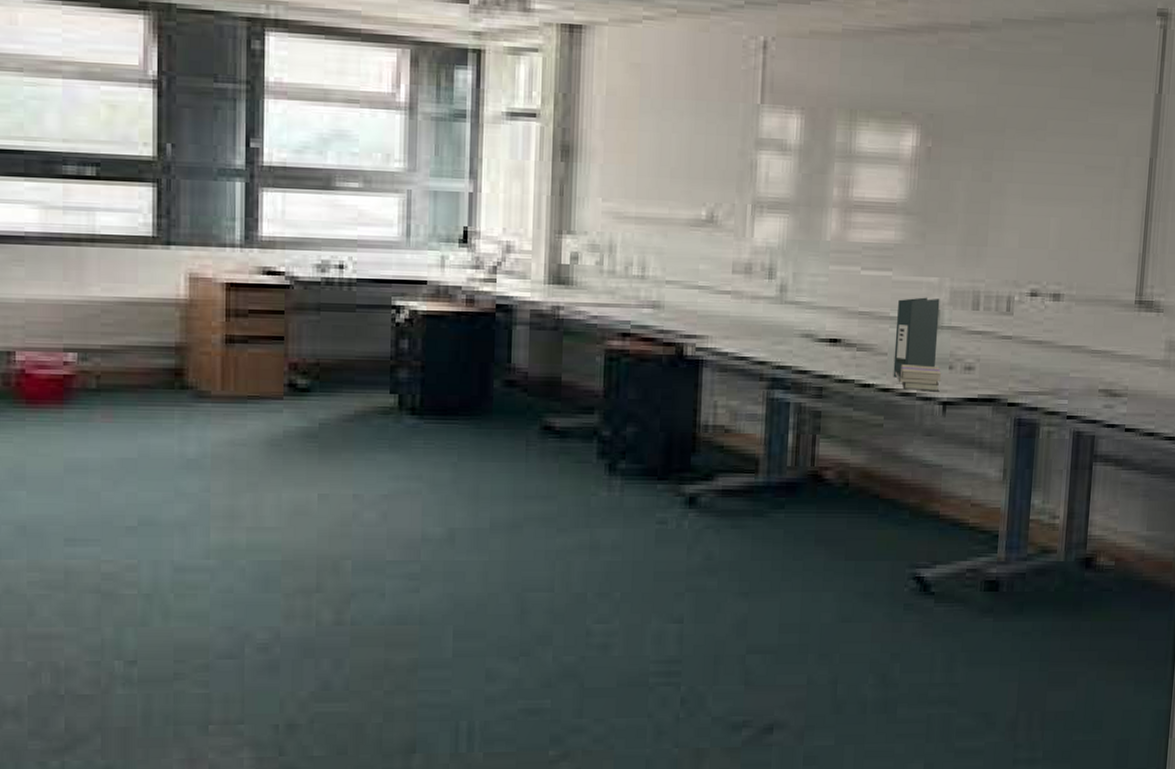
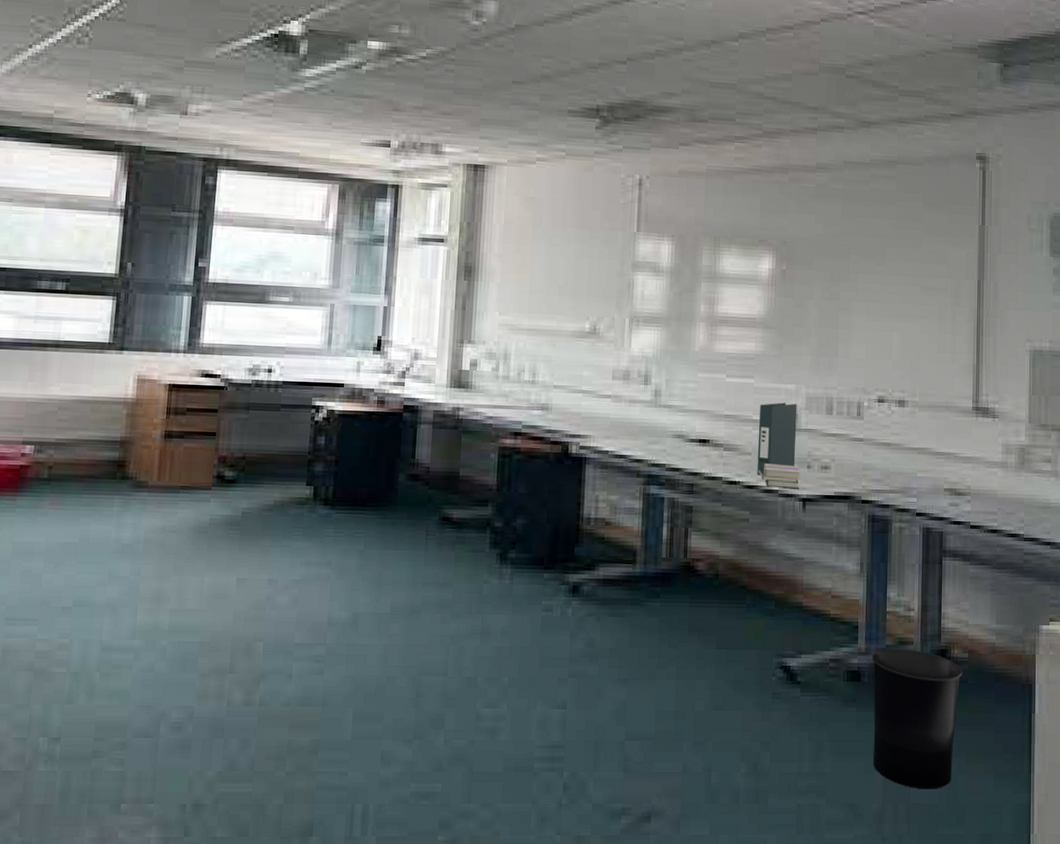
waste bin: none [1008,557,1108,697] -> present [871,648,962,789]

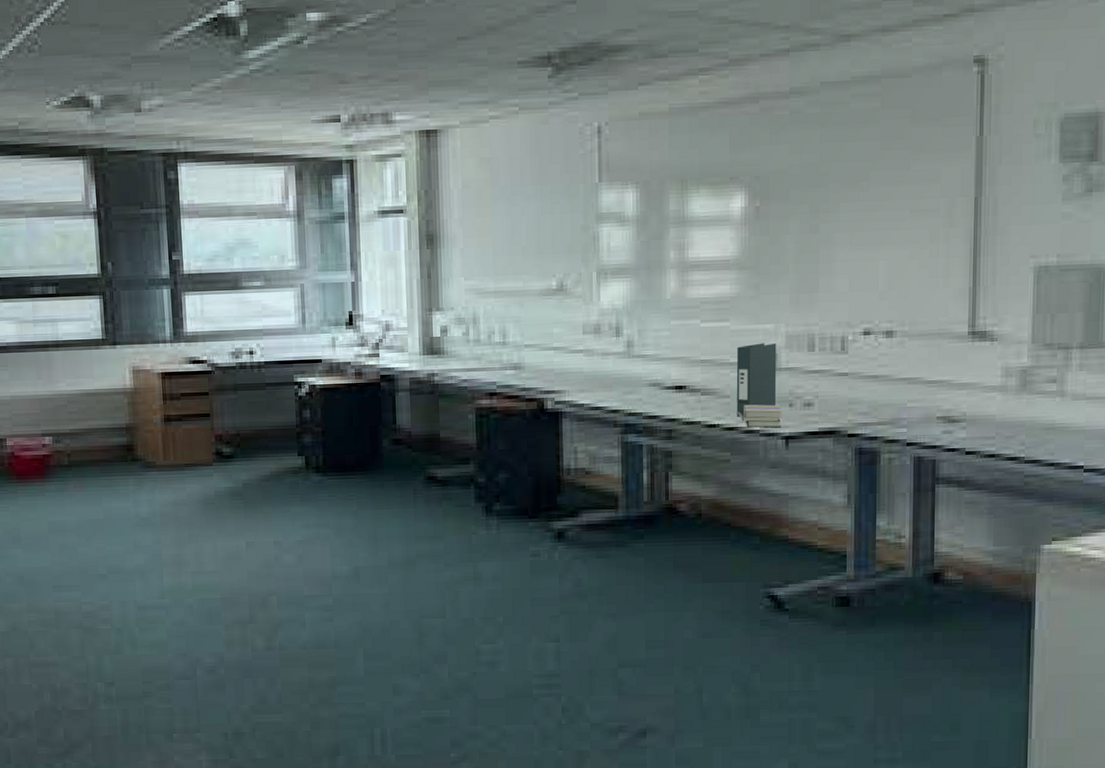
waste bin: present [871,648,962,789] -> none [861,574,957,702]

